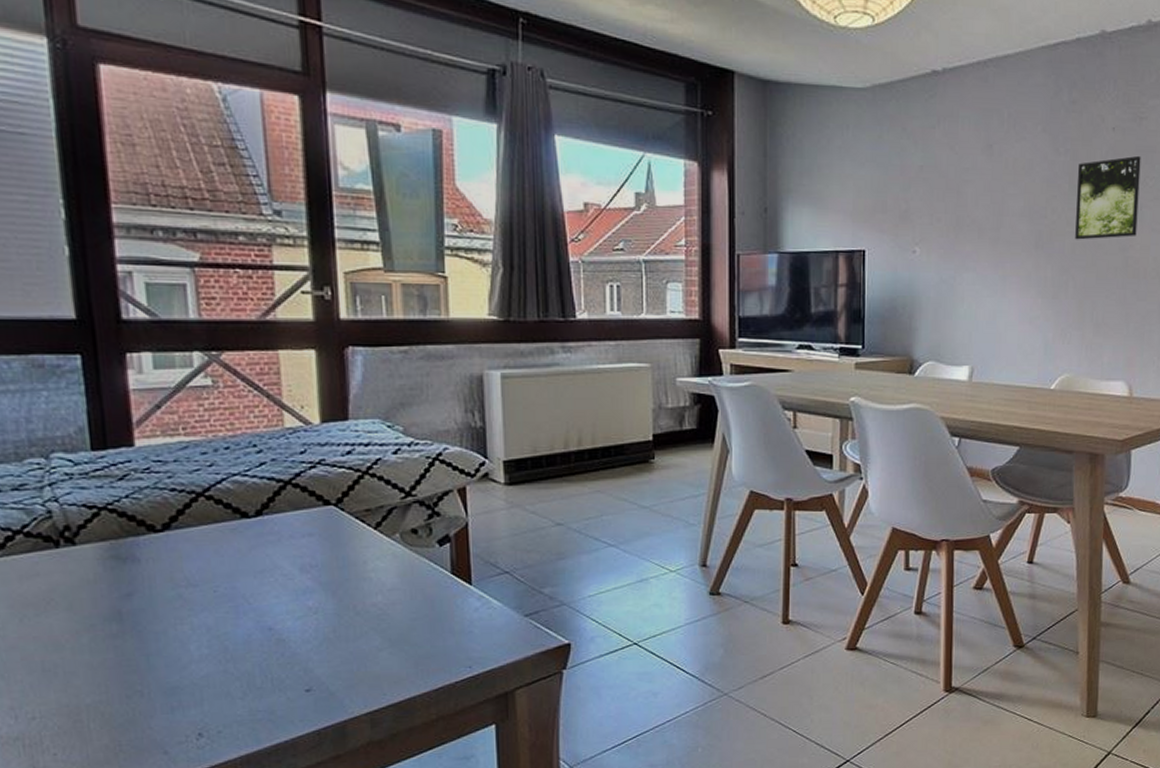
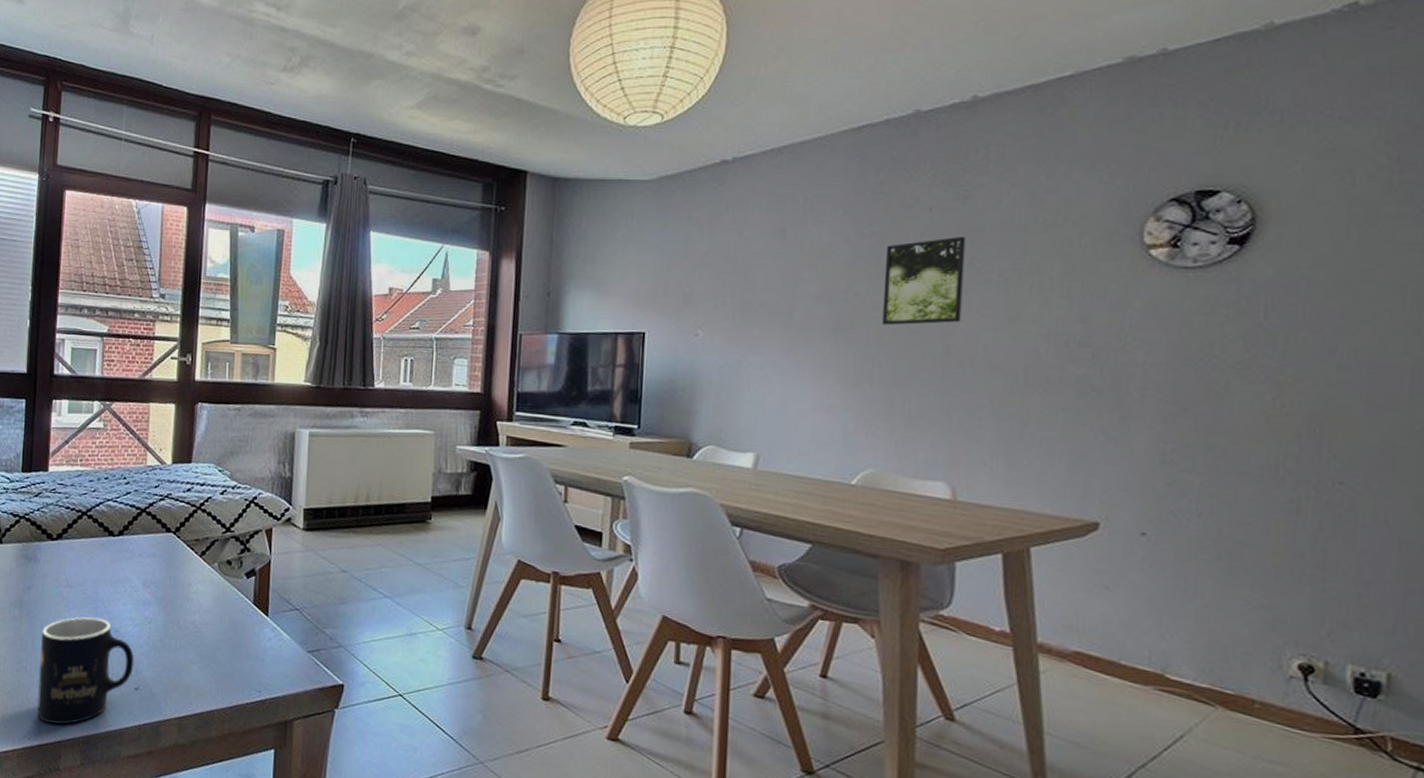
mug: none [159,617,301,750] -> present [37,617,134,725]

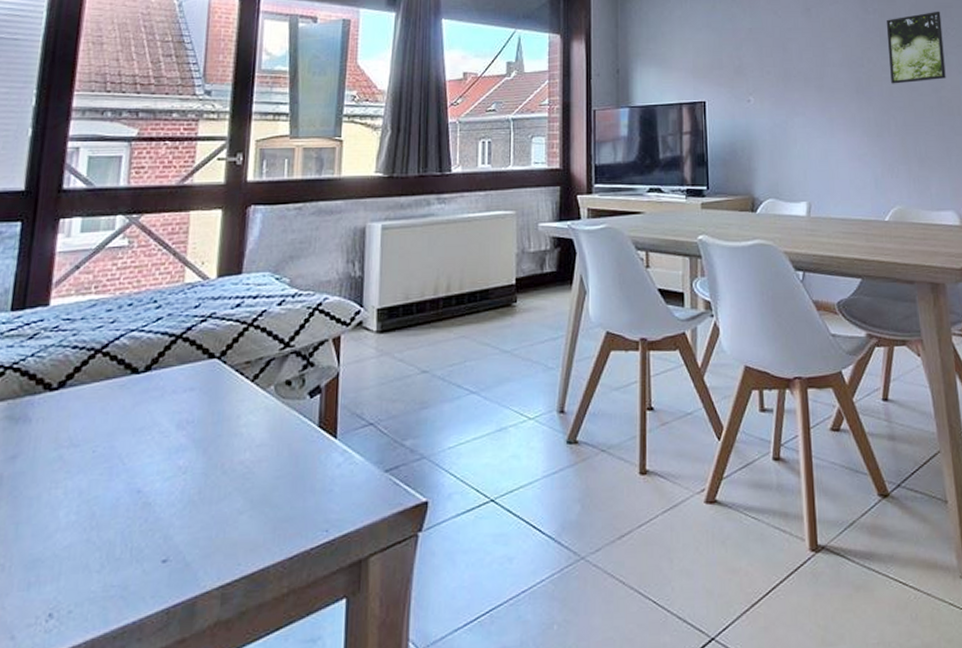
mug: present [37,617,134,725] -> none [17,479,163,635]

